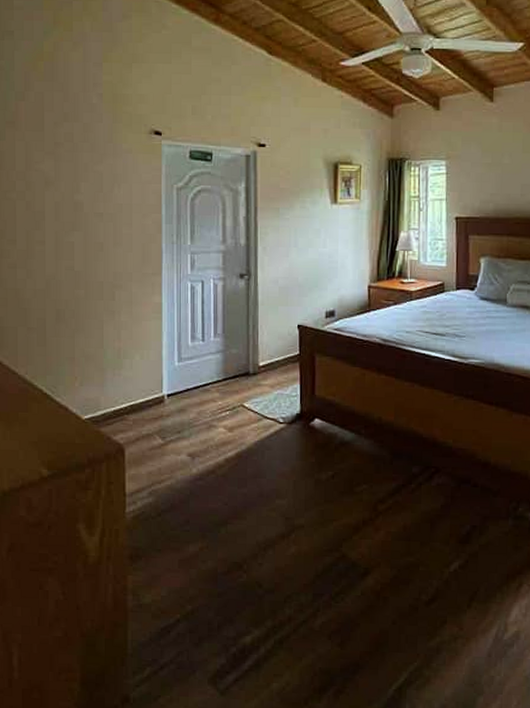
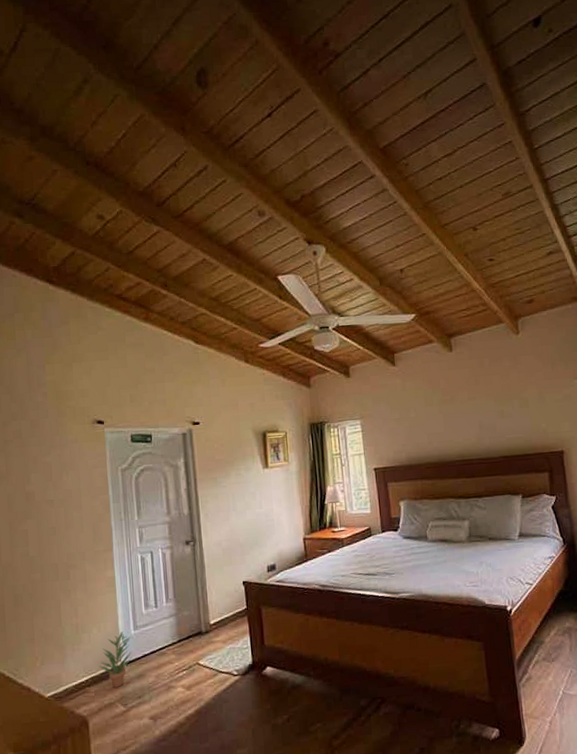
potted plant: none [138,362,174,419] -> present [98,631,133,688]

